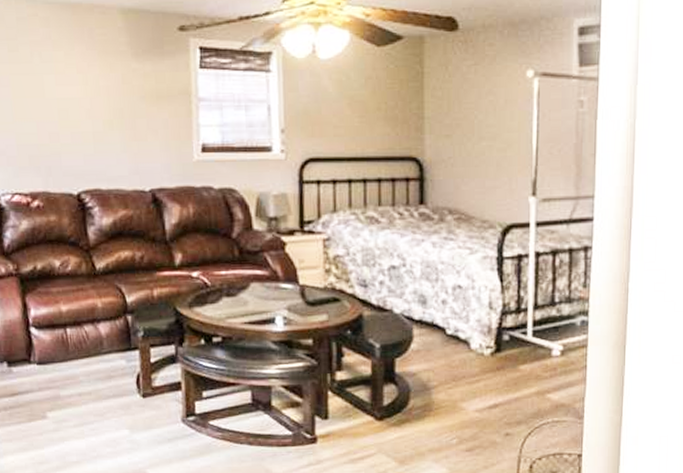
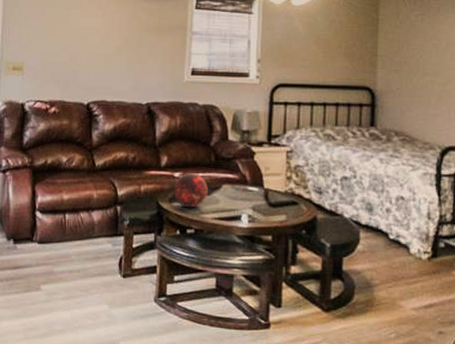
decorative orb: none [192,271,234,313] -> present [173,173,208,208]

